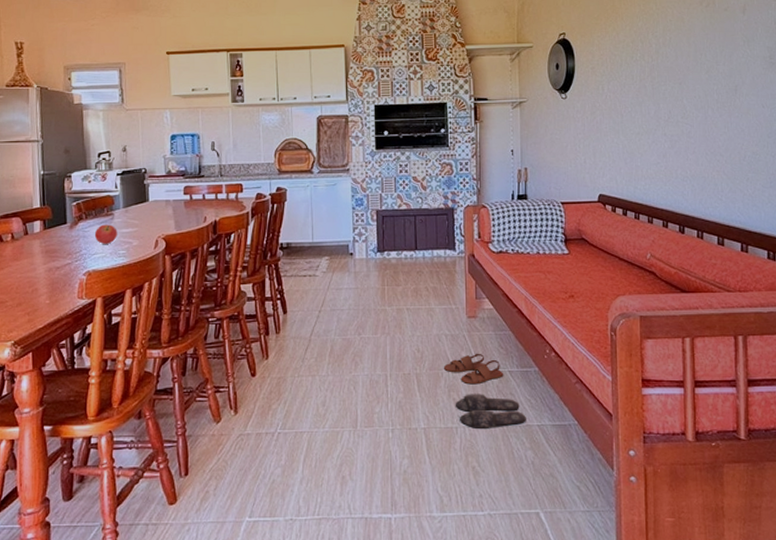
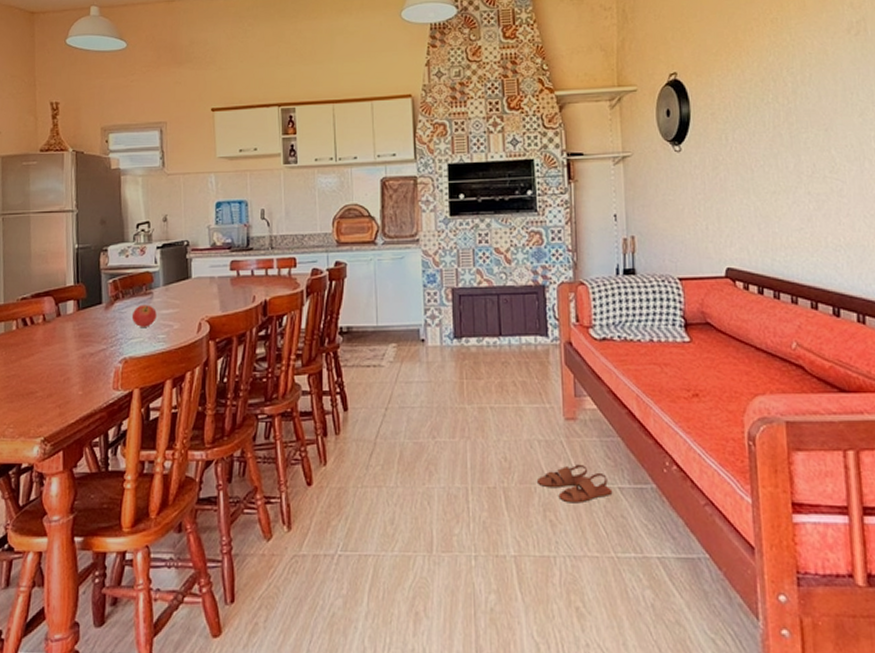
slippers: present [456,394,526,428] -> none [553,514,643,559]

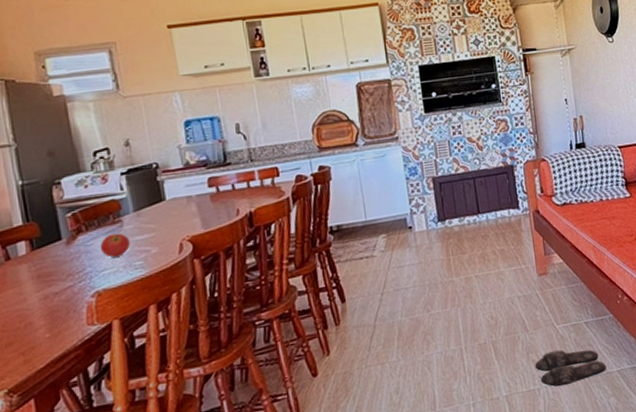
sandal: present [538,464,613,504] -> none [520,309,580,343]
slippers: none [553,514,643,559] -> present [535,350,606,386]

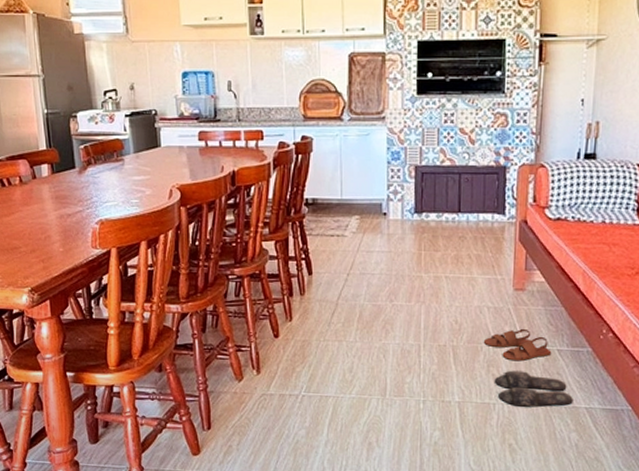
fruit: present [100,233,130,258] -> none [105,170,129,192]
sandal: none [520,309,580,343] -> present [484,328,552,361]

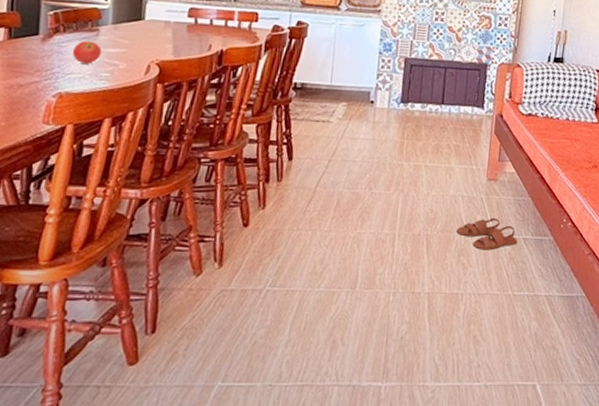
fruit: none [105,170,129,192] -> present [72,40,102,64]
slippers: present [495,370,573,407] -> none [464,259,535,297]

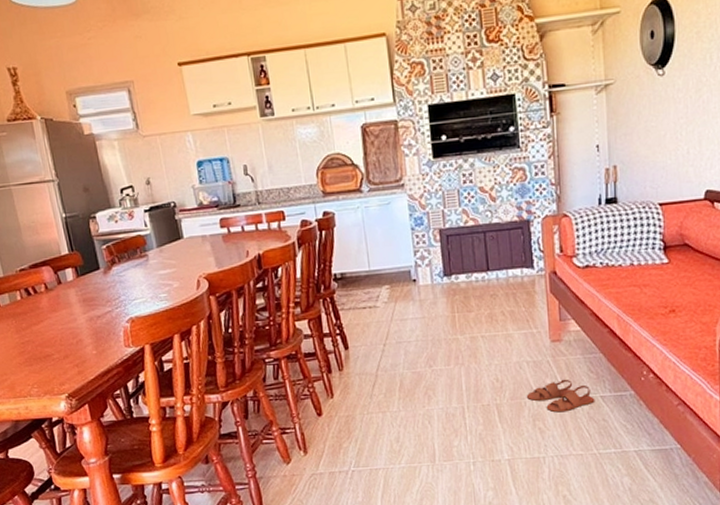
fruit: present [72,40,102,64] -> none [130,266,156,288]

